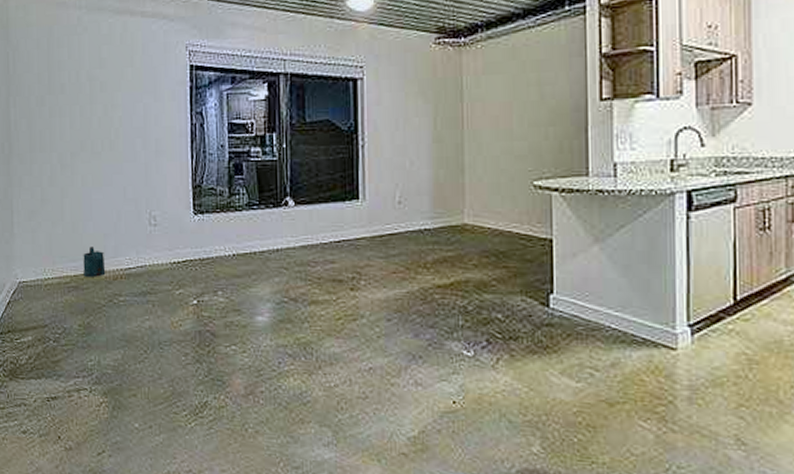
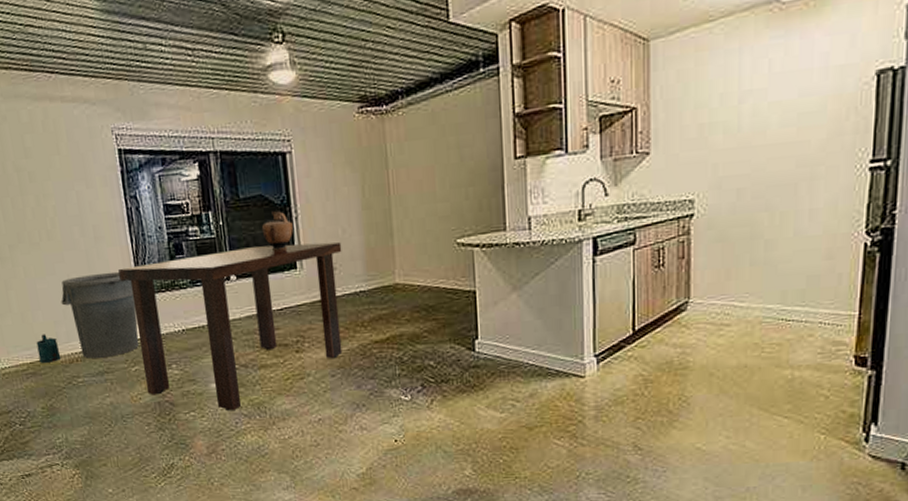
trash can: none [113,187,188,277] -> present [61,271,140,359]
dining table: none [175,173,408,348] -> present [118,242,343,410]
ceramic jug: none [327,138,358,179] -> present [262,211,293,251]

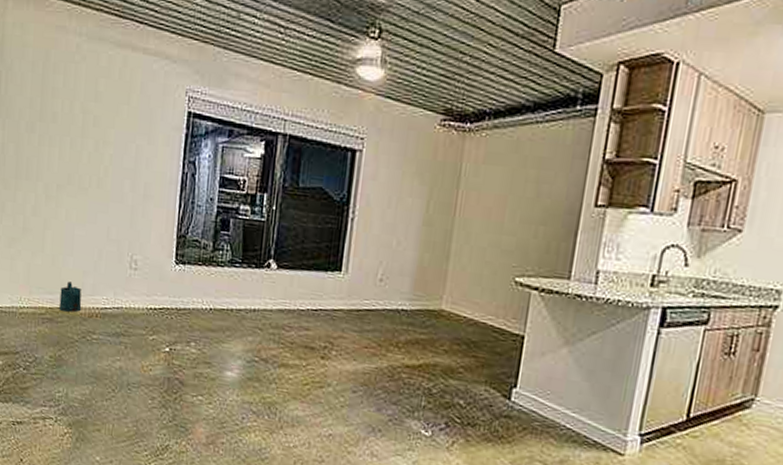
trash can: present [61,271,140,359] -> none [95,230,170,321]
dining table: present [118,242,343,410] -> none [159,231,393,404]
ceramic jug: present [262,211,293,251] -> none [315,207,347,250]

